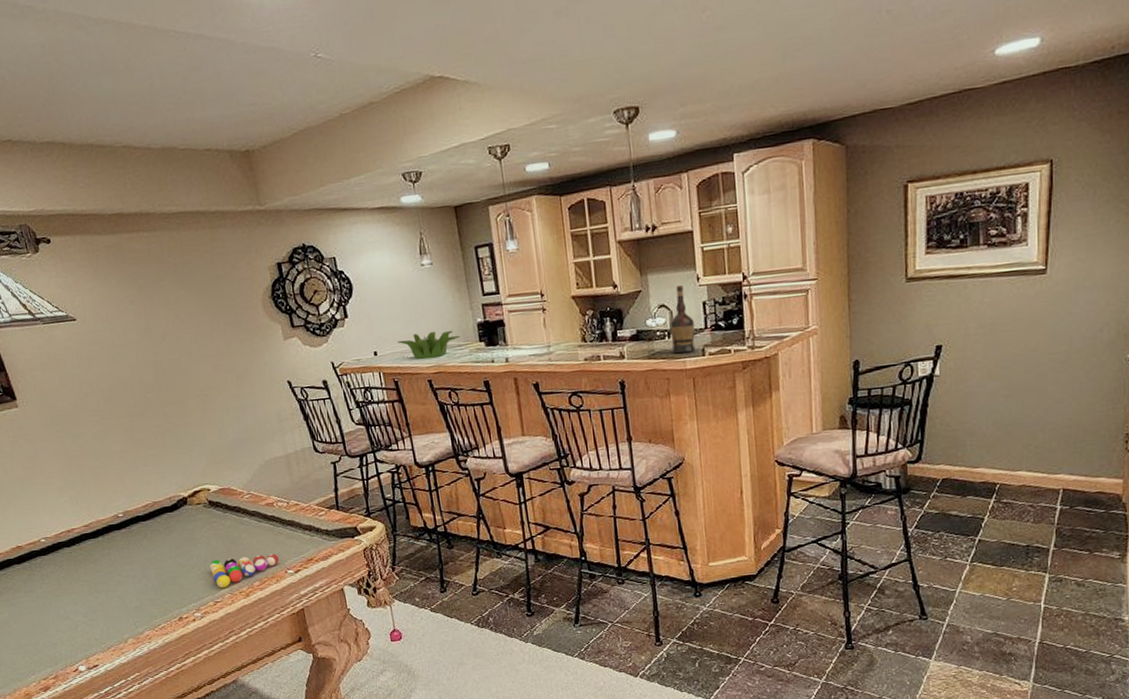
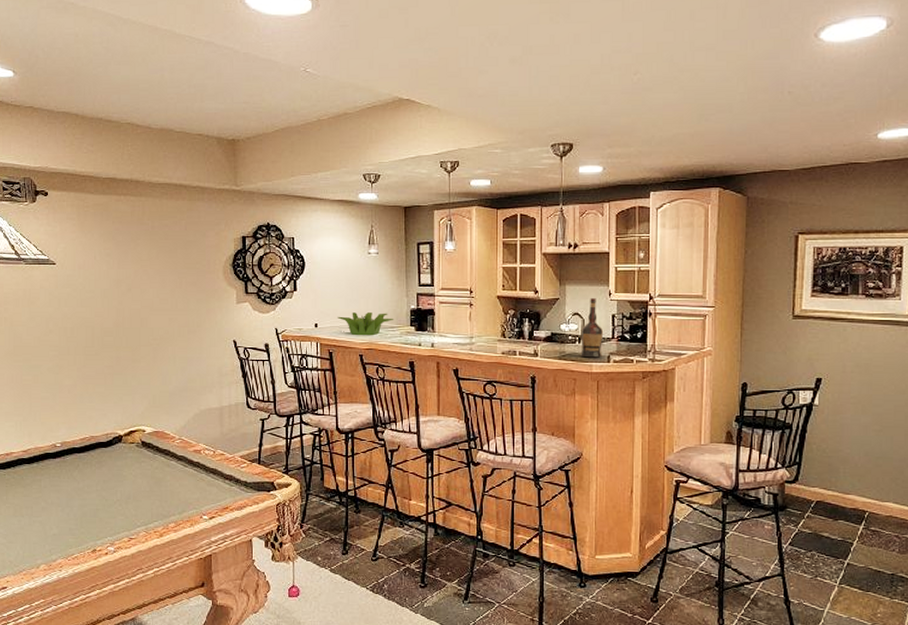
ball: present [209,553,279,589] -> none [130,497,196,526]

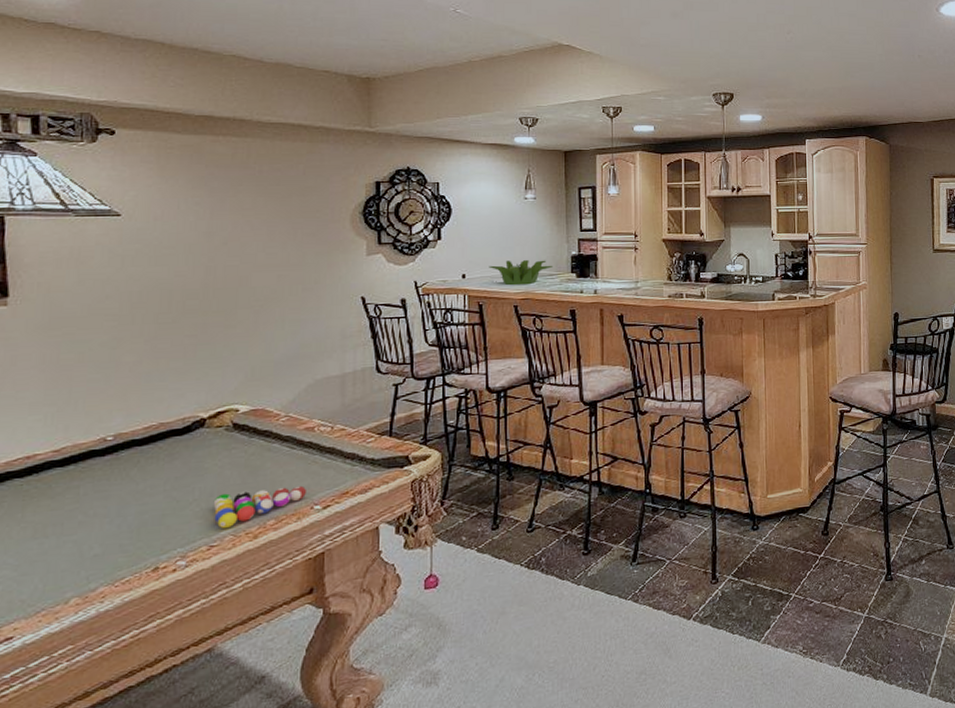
ball: none [130,497,196,526] -> present [213,485,306,529]
liquor: present [579,298,604,358] -> none [745,239,768,297]

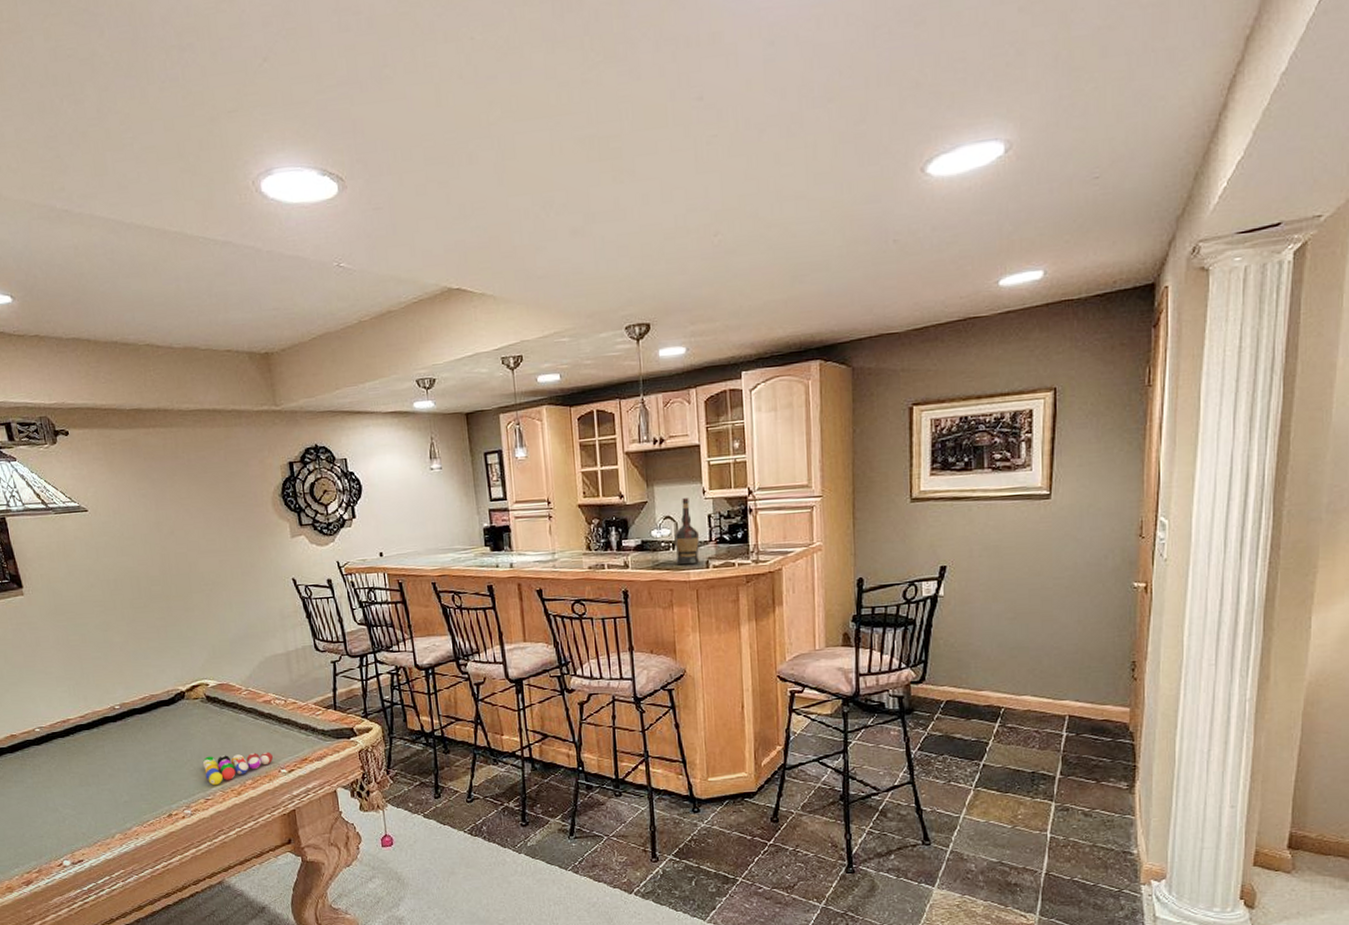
plant: present [488,259,554,286] -> none [403,534,467,563]
liquor: none [745,239,768,297] -> present [674,498,700,566]

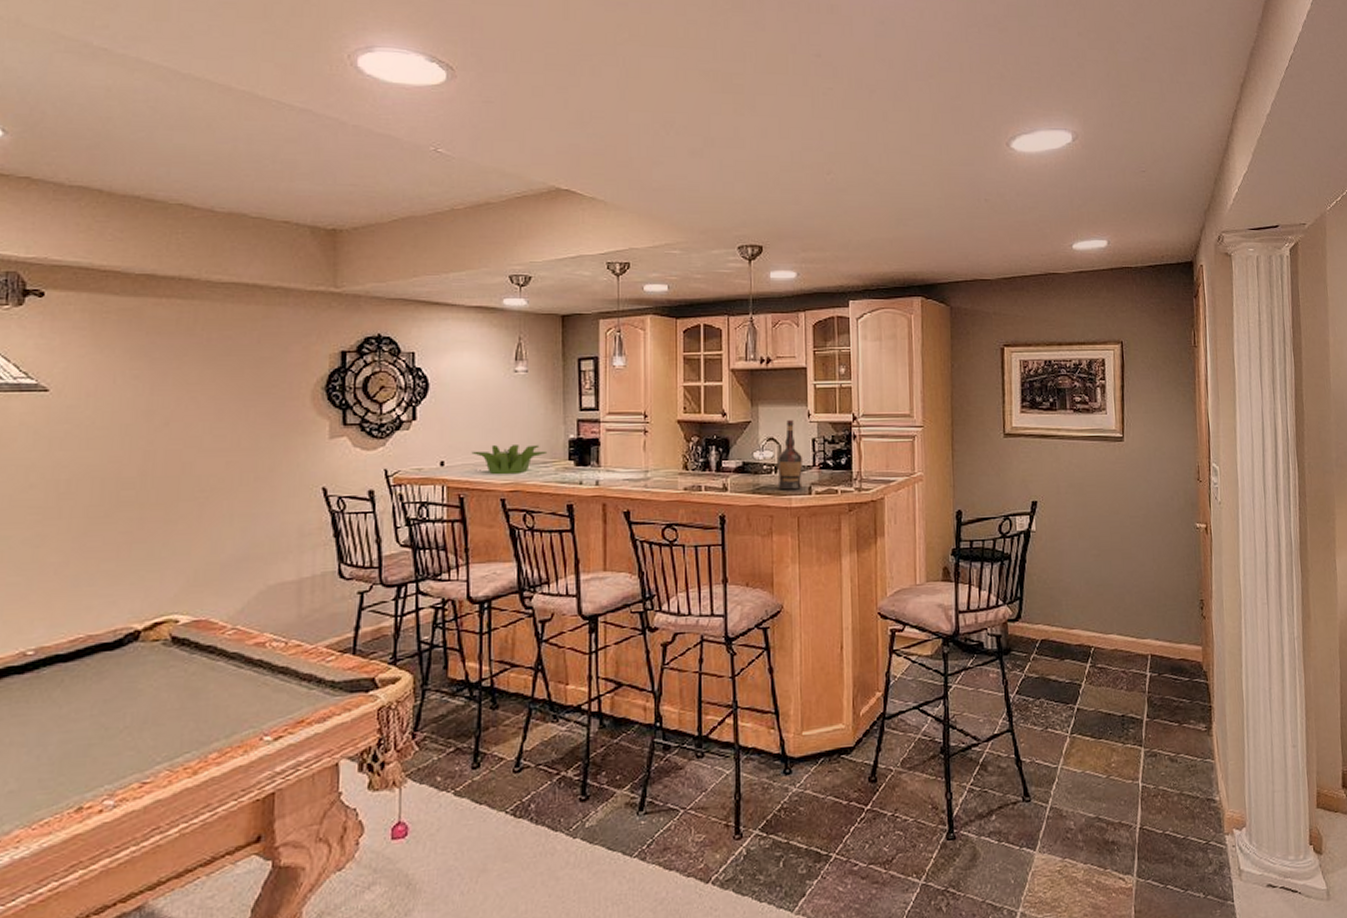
ball: present [202,751,273,786] -> none [146,712,255,763]
plant: none [403,534,467,563] -> present [471,443,548,475]

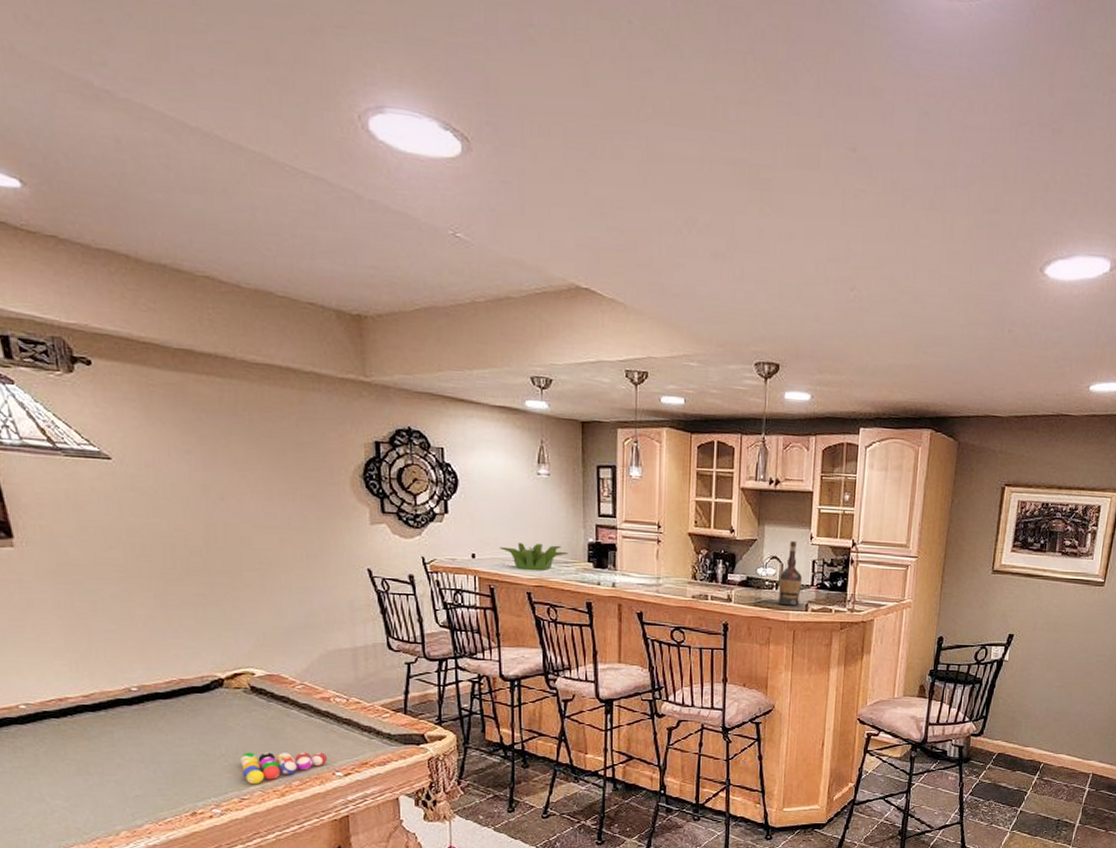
ball: none [146,712,255,763] -> present [239,752,327,785]

